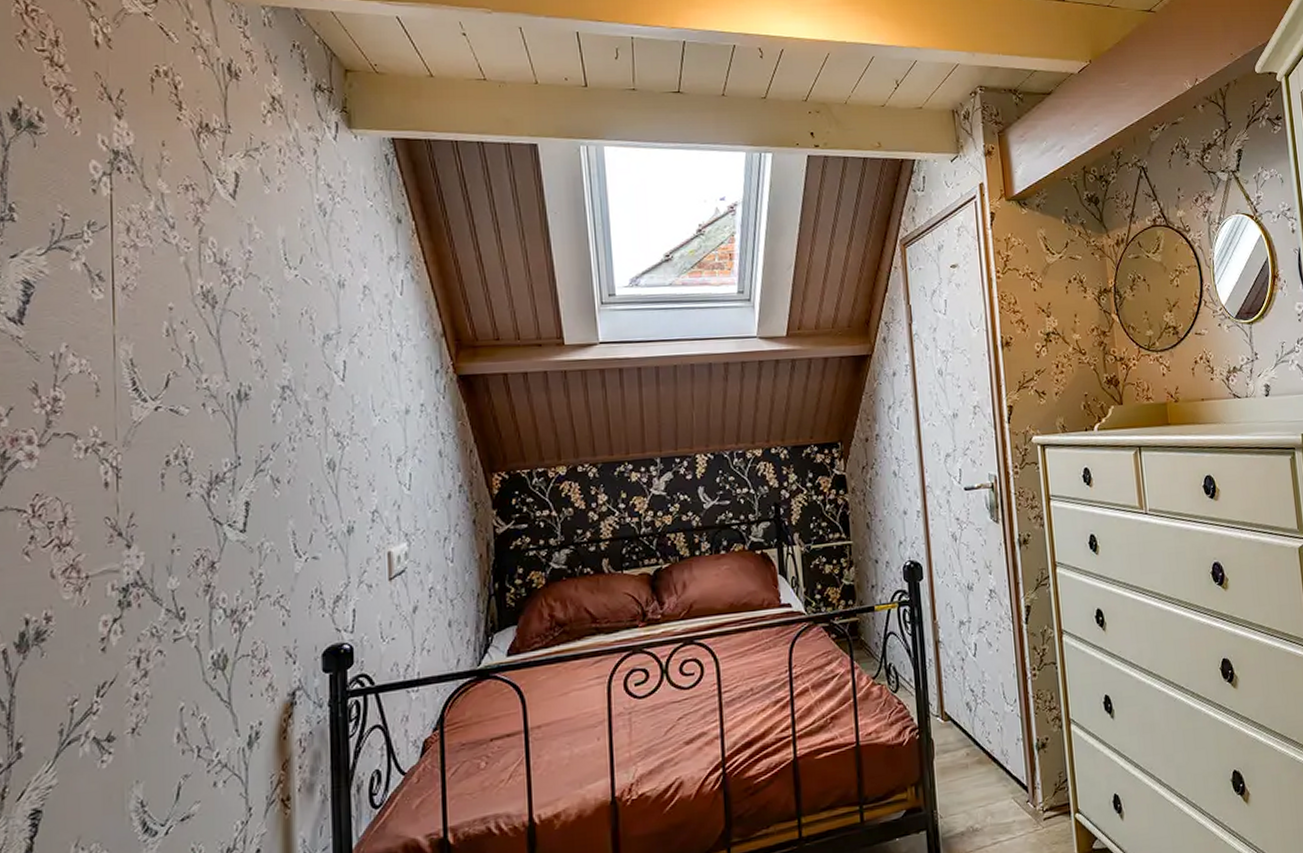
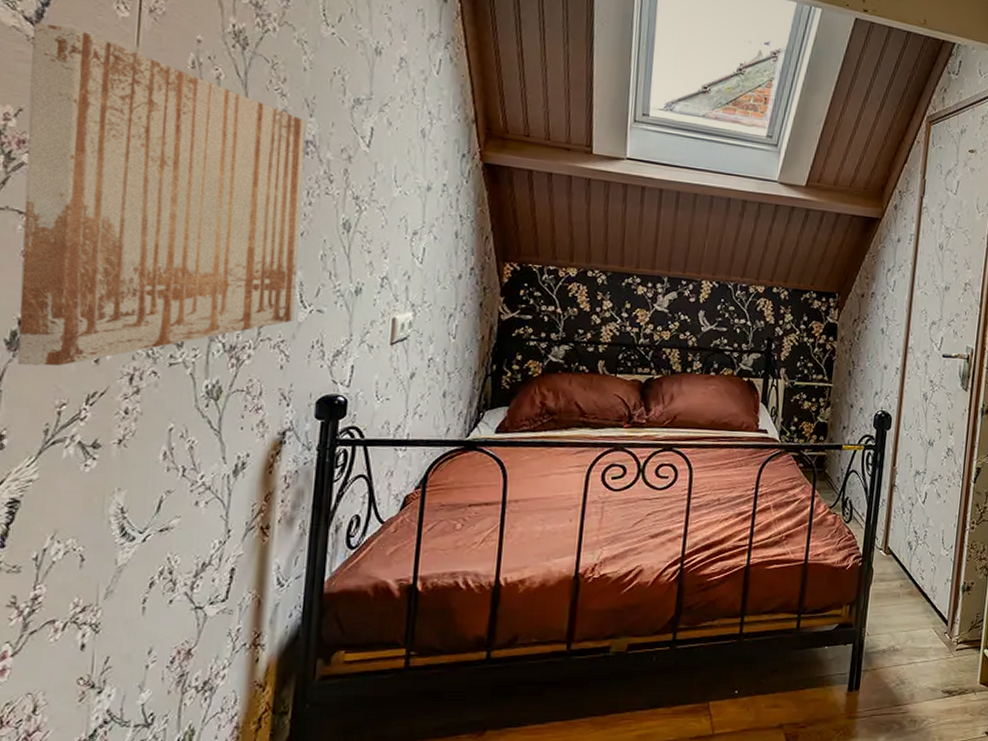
wall art: none [18,319,291,666] -> present [17,21,306,367]

